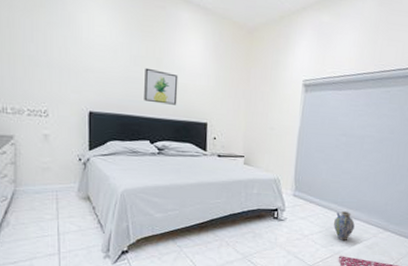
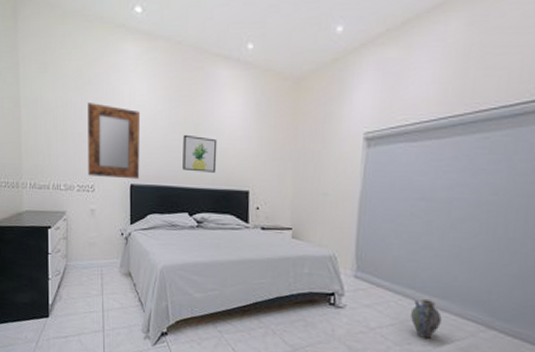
home mirror: none [40,26,100,107] -> present [88,103,141,180]

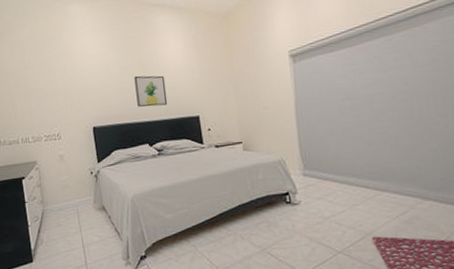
home mirror: present [88,103,141,180] -> none [44,61,100,126]
ceramic jug: present [410,299,442,340] -> none [356,184,384,219]

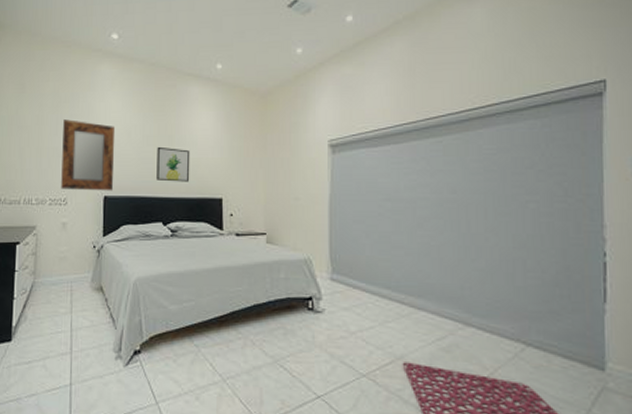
home mirror: none [44,61,100,126] -> present [61,119,116,191]

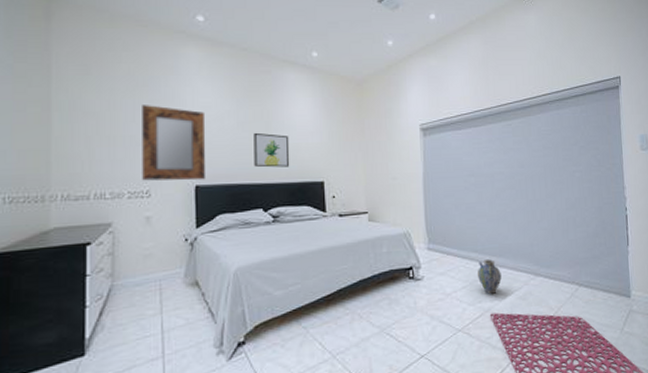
ceramic jug: none [388,299,420,341] -> present [477,259,502,295]

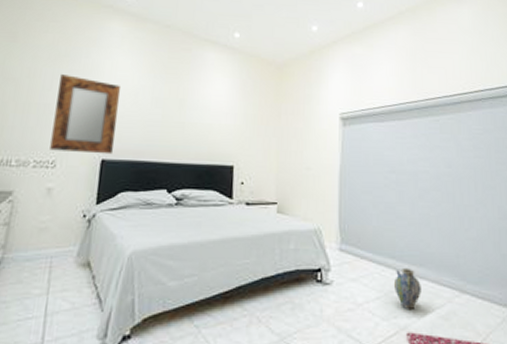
wall art: present [253,132,290,168] -> none [163,109,203,148]

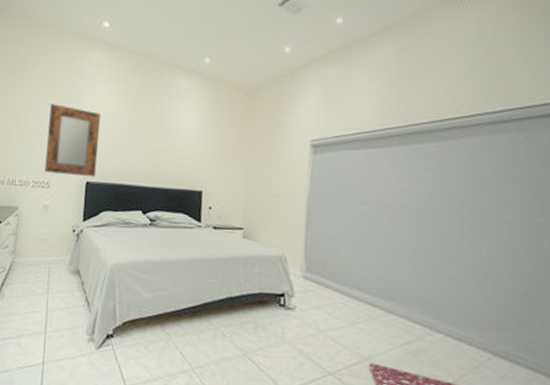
ceramic jug: present [393,269,421,311] -> none [358,301,389,343]

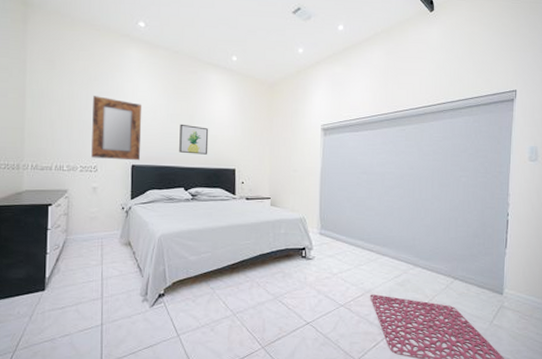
wall art: none [138,136,174,173] -> present [179,124,209,155]

